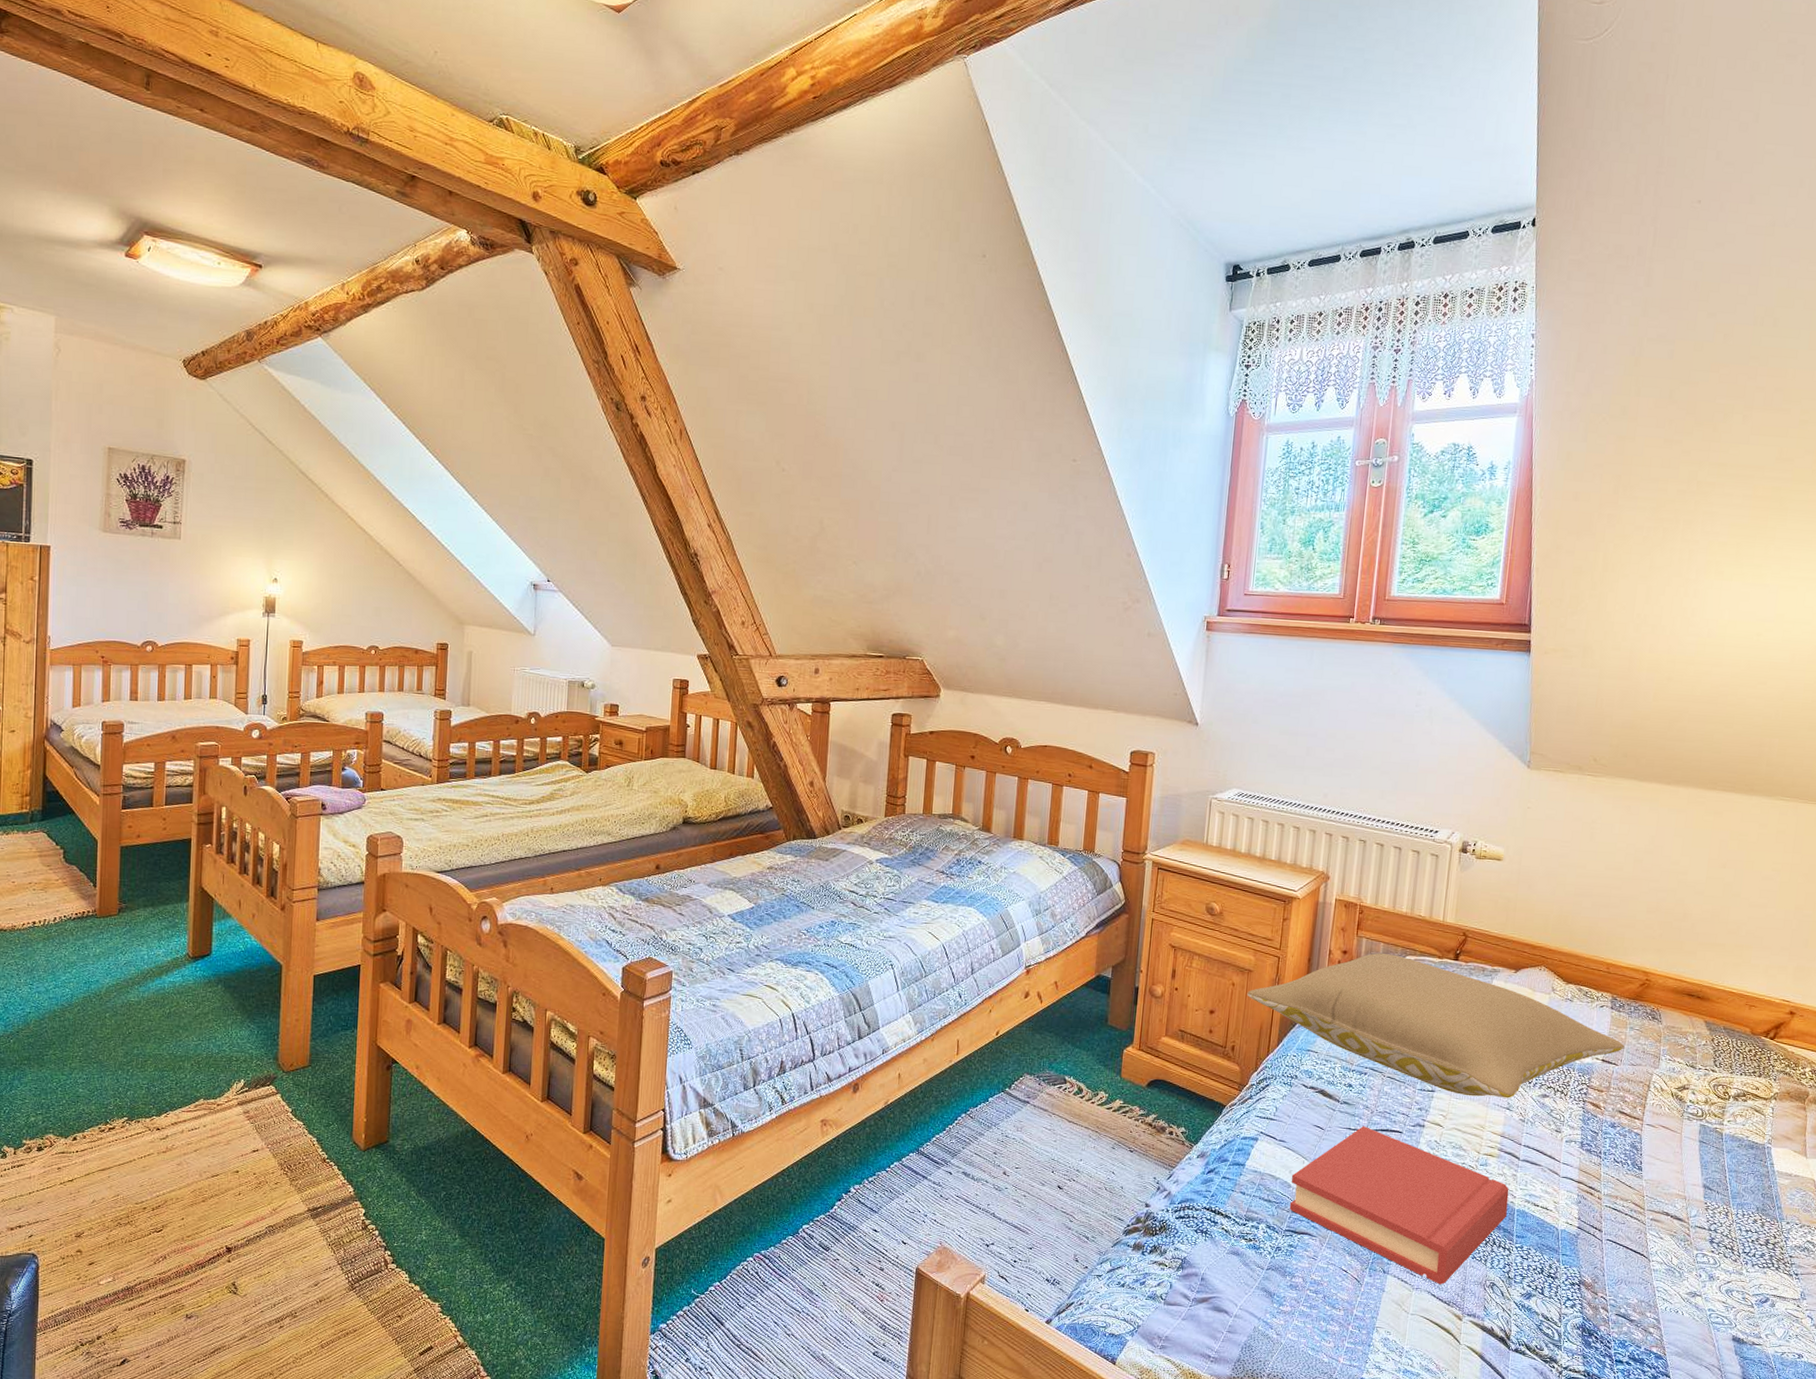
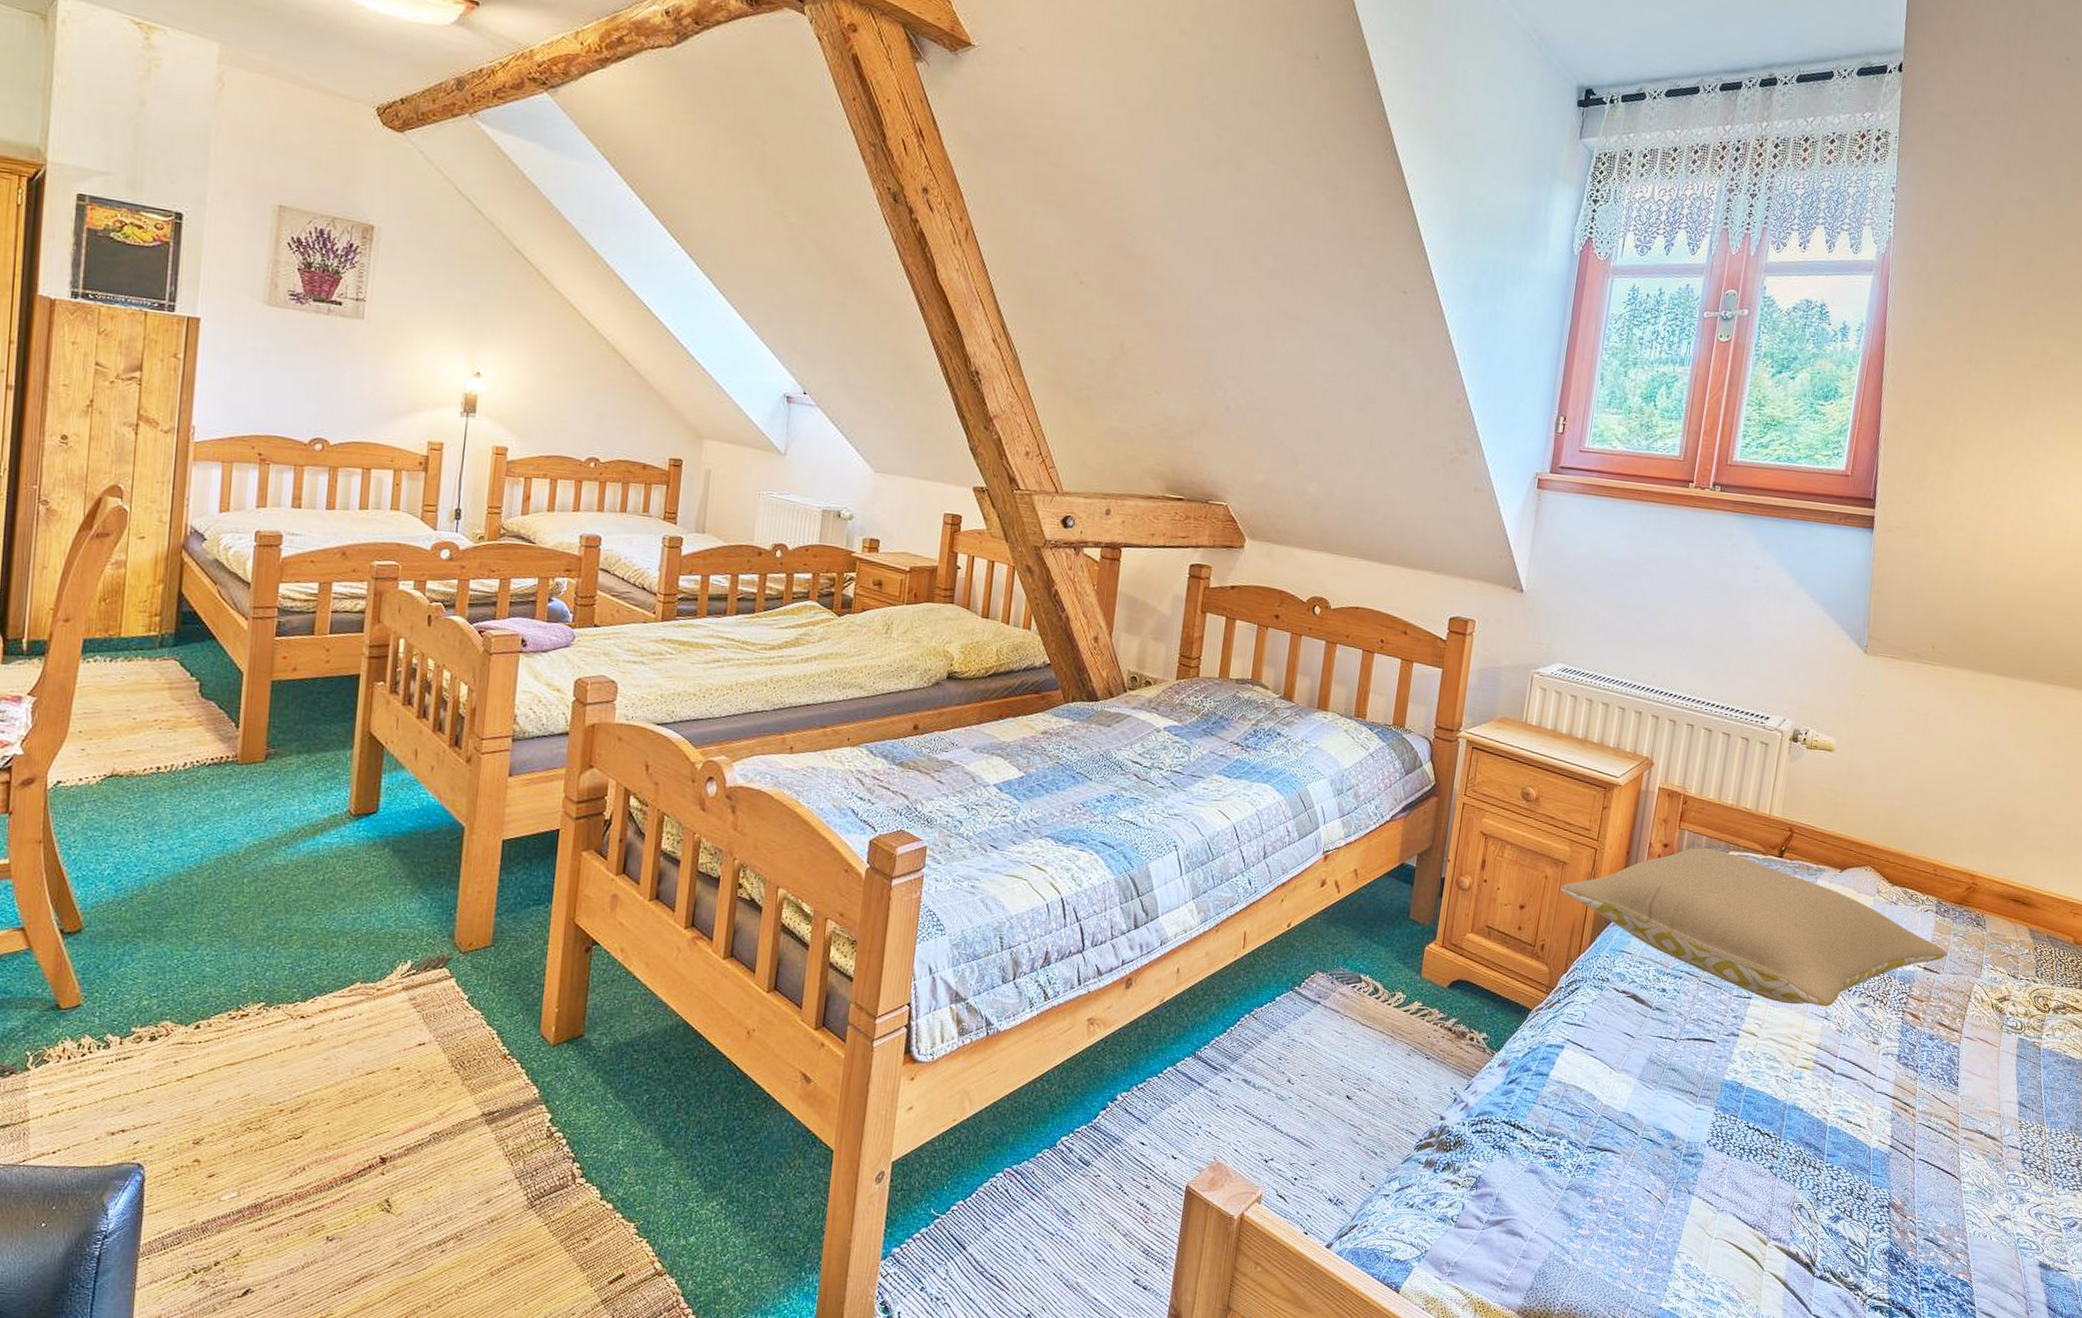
hardback book: present [1289,1126,1509,1285] -> none [1593,1035,1823,1206]

